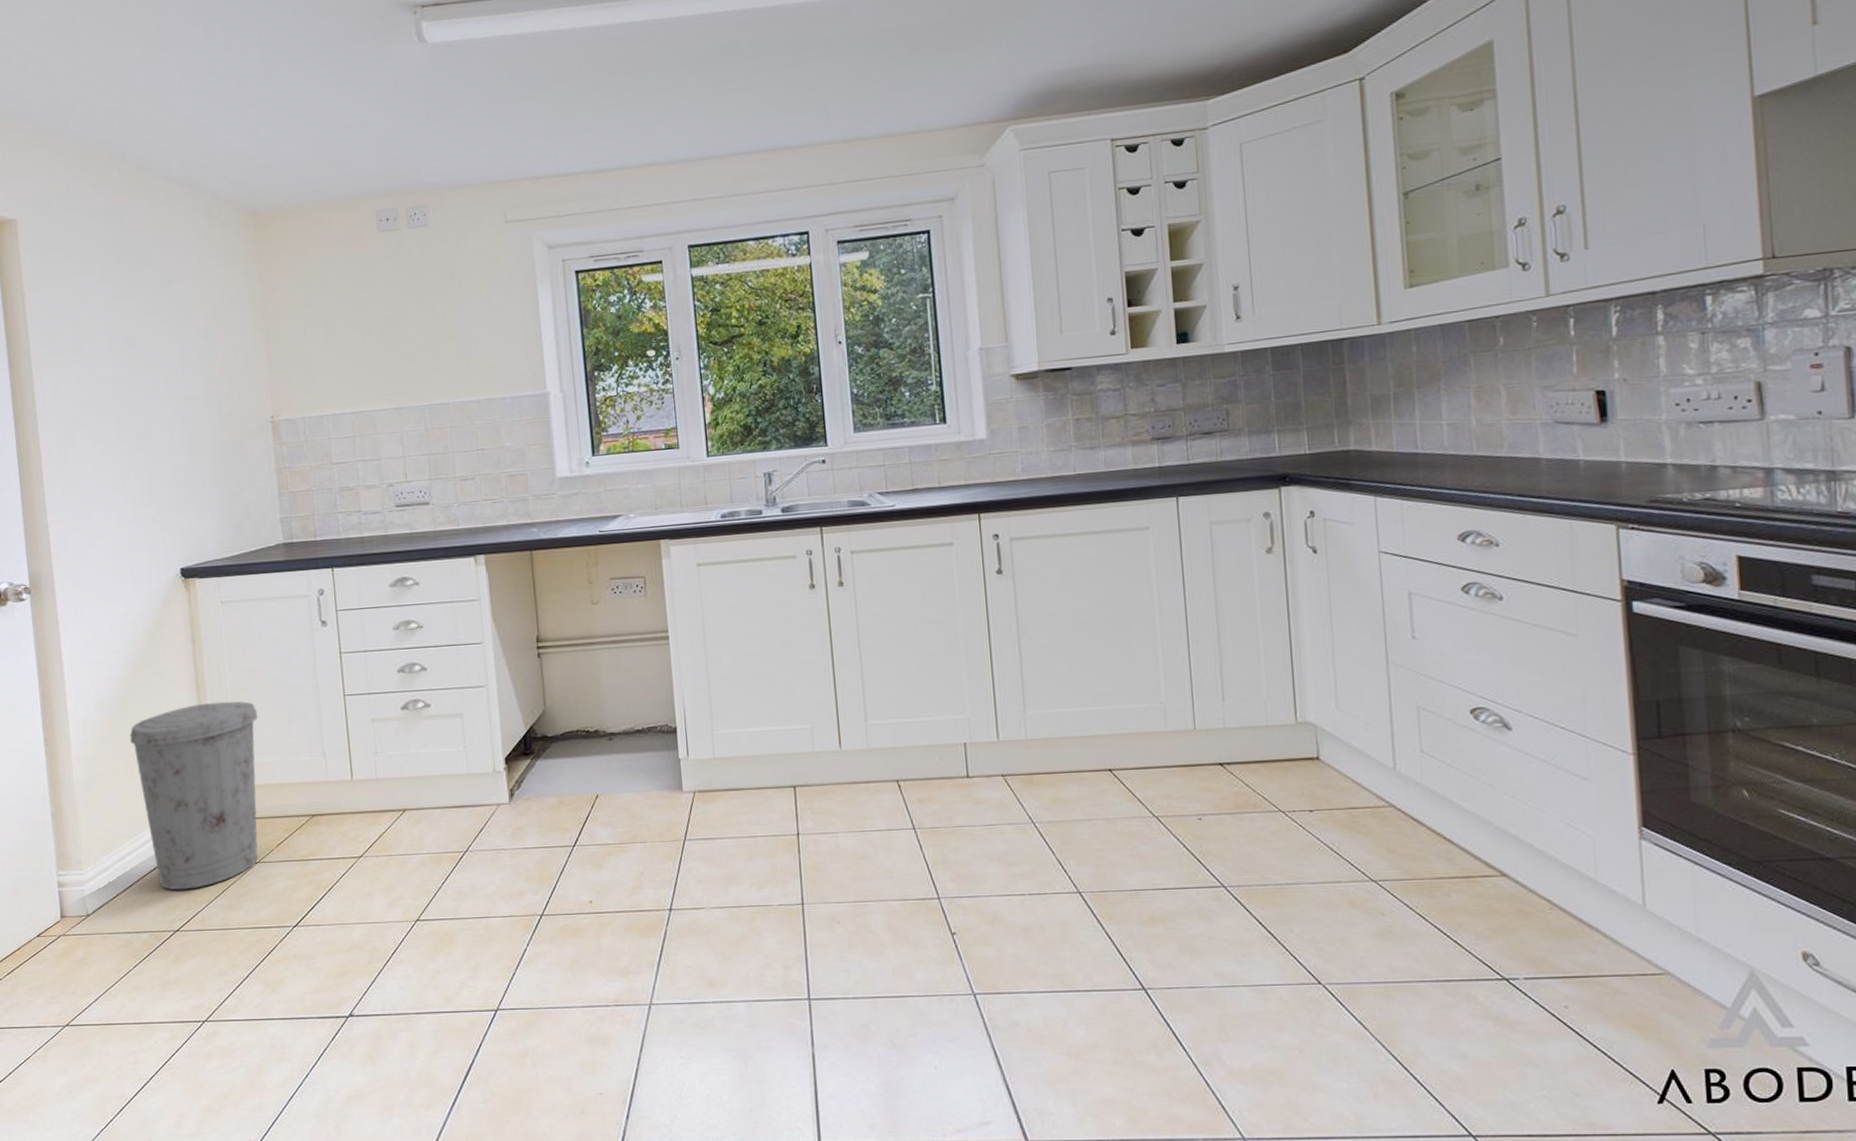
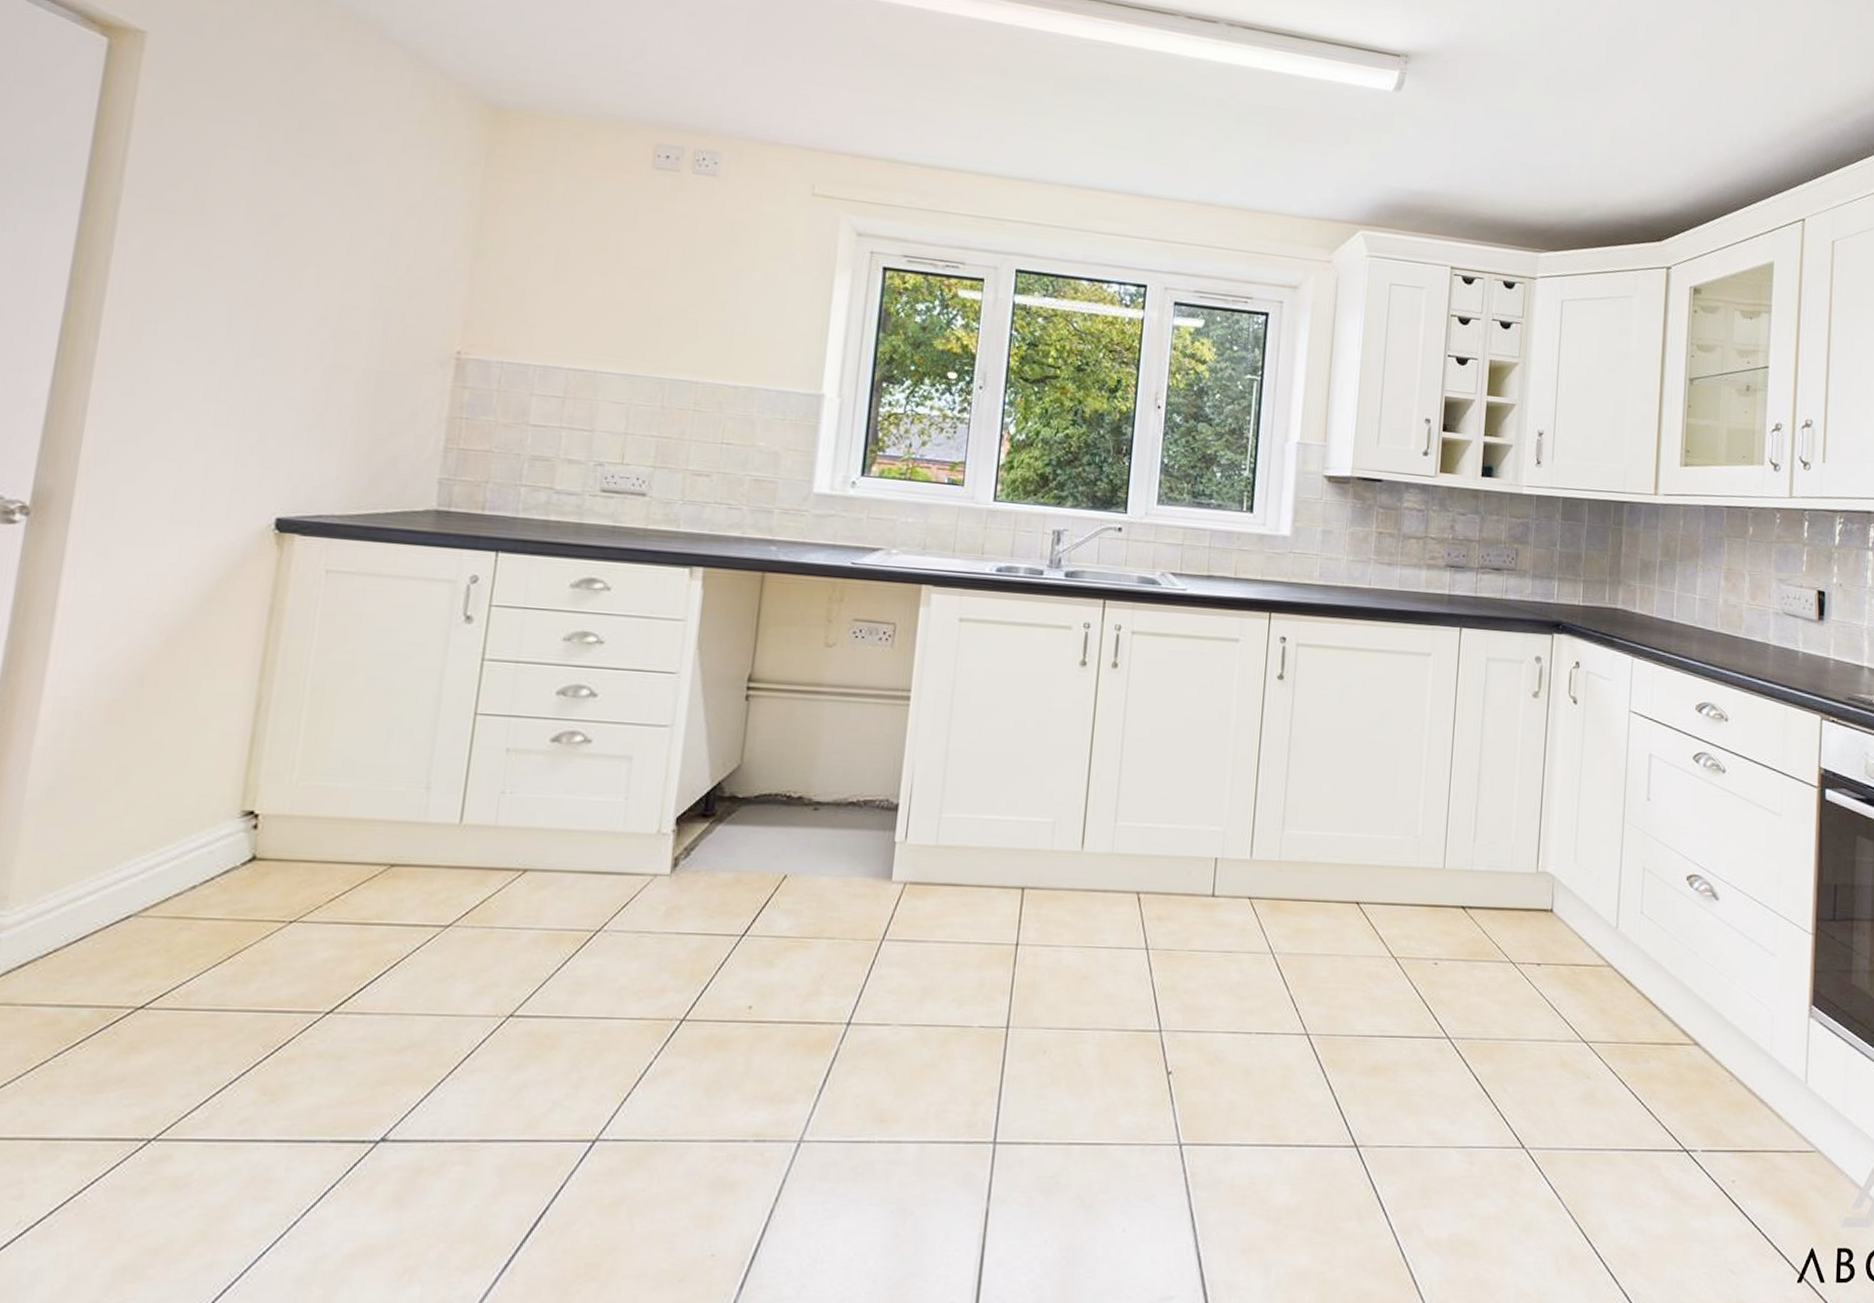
trash can: present [130,701,258,890] -> none [129,698,344,951]

